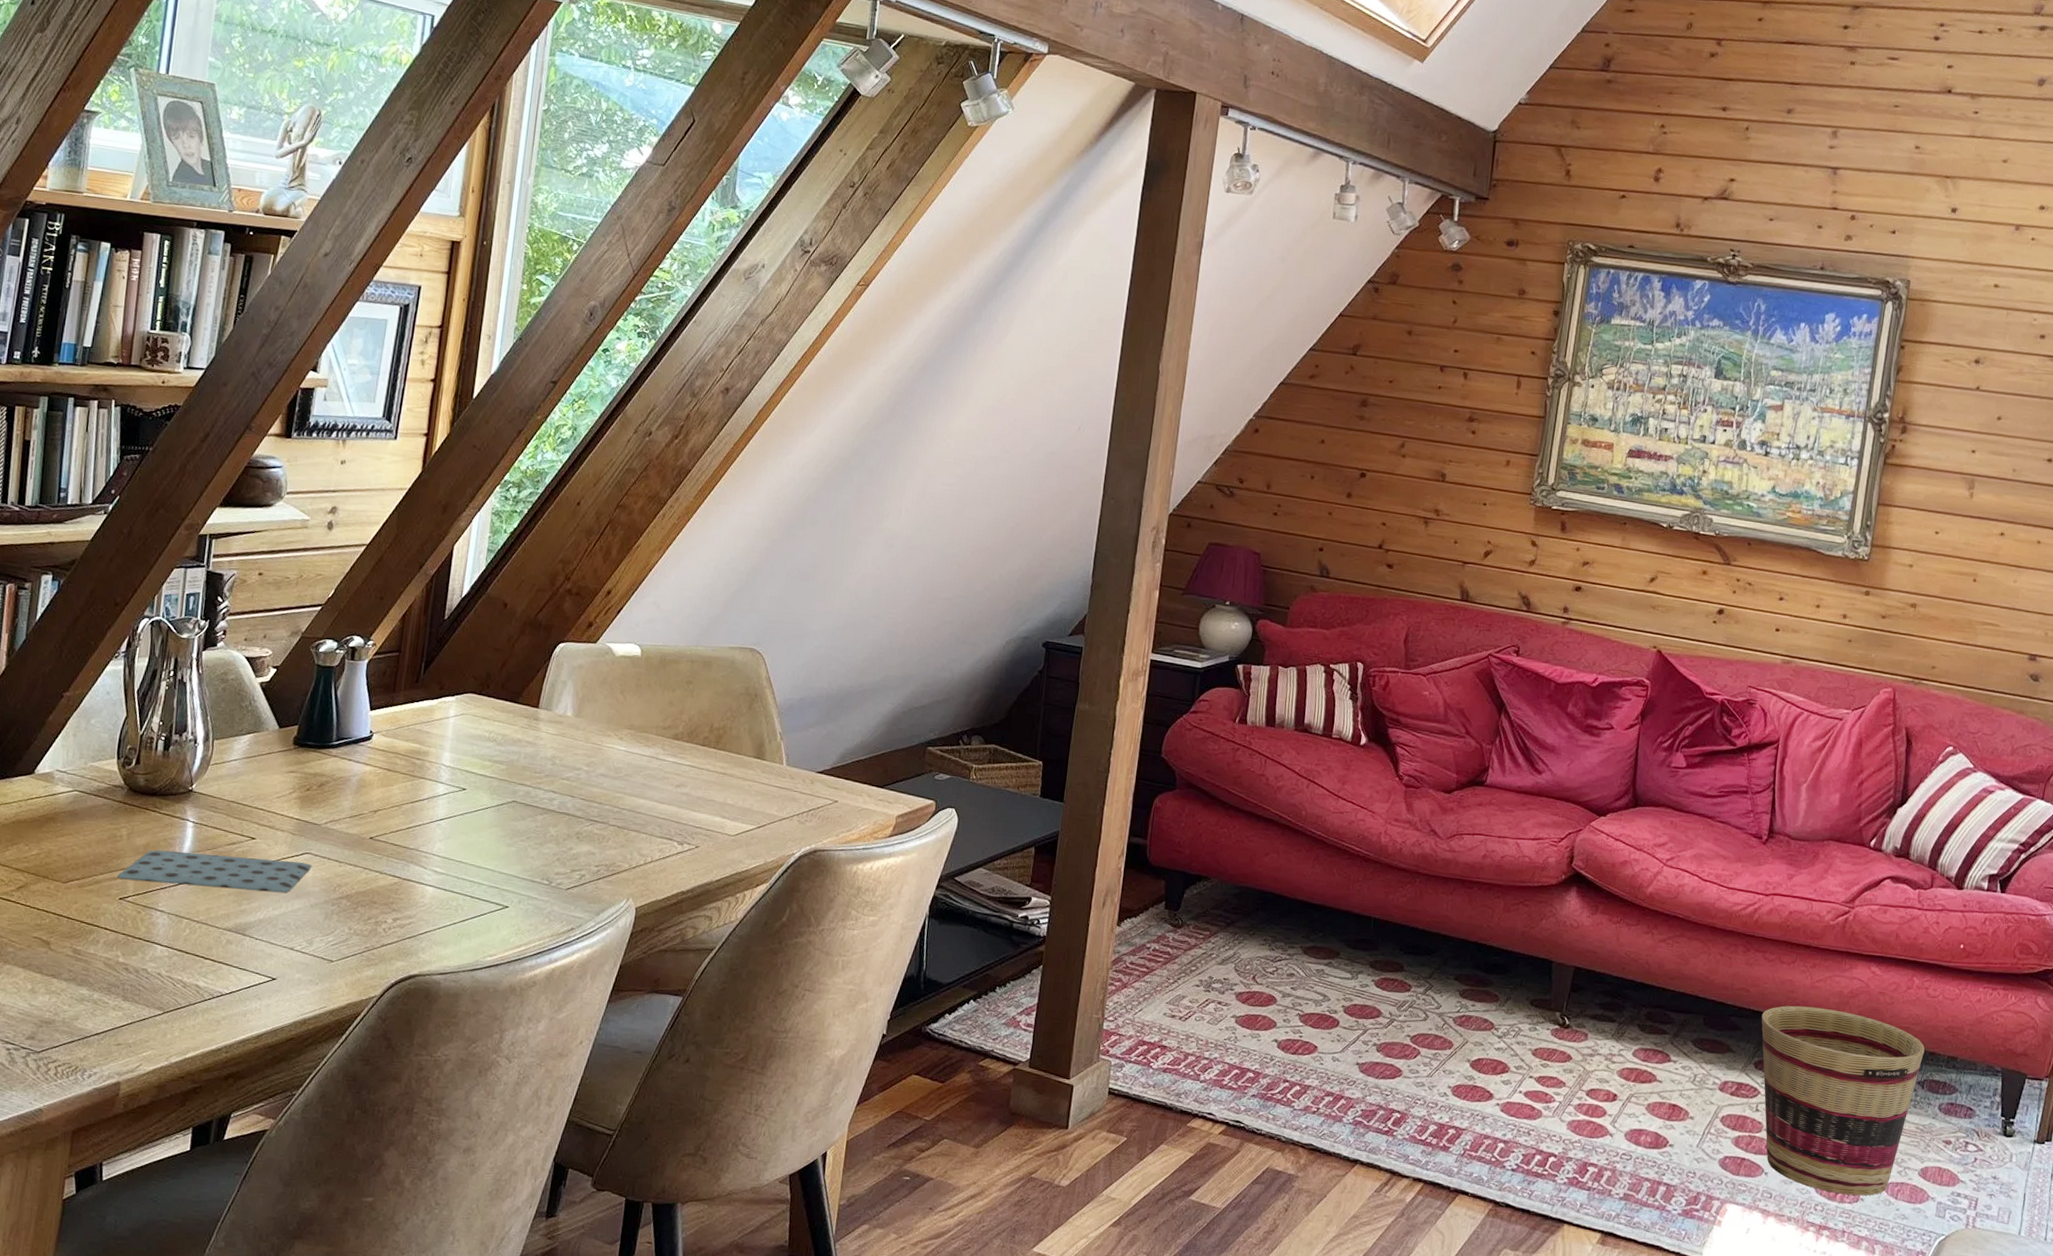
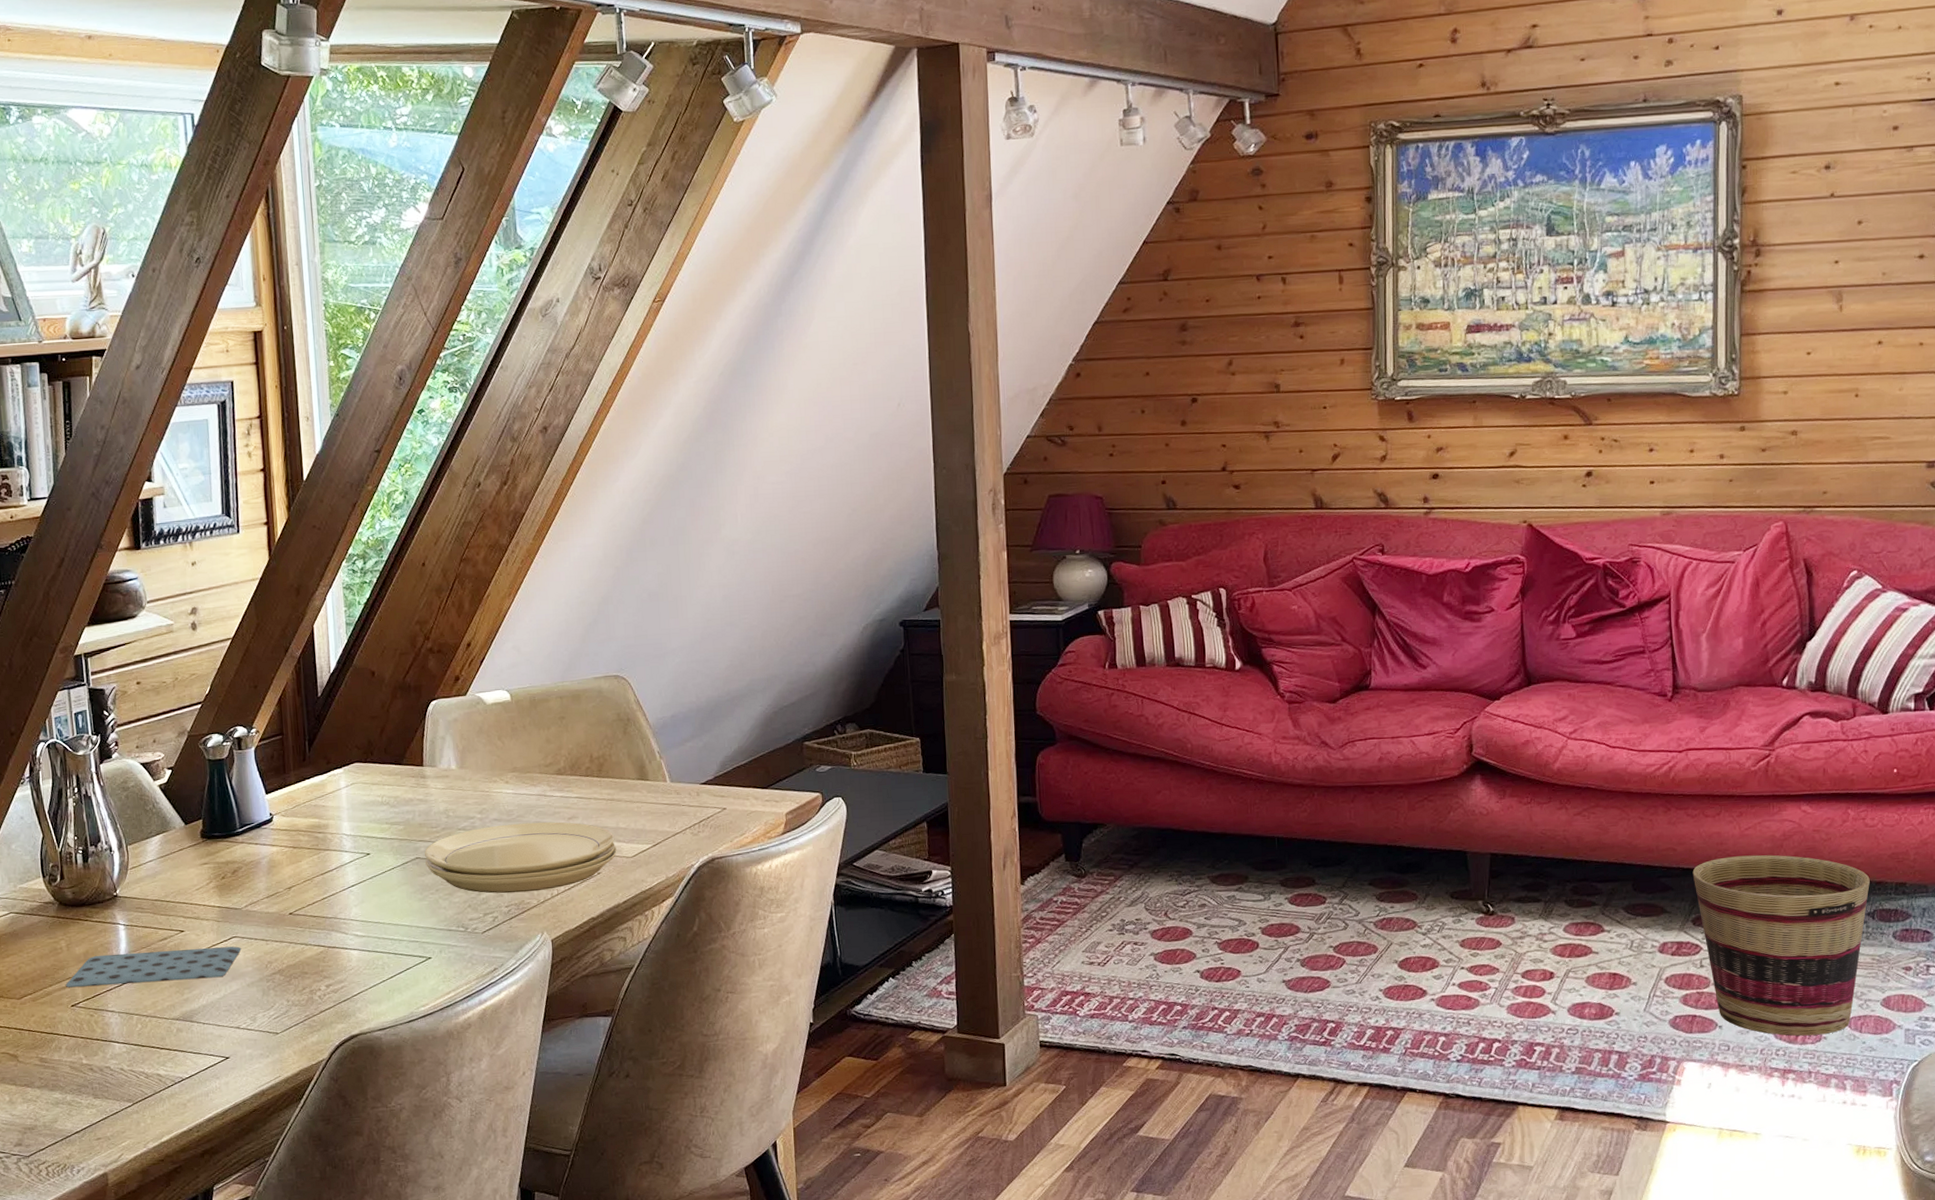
plate: none [521,780,720,856] -> present [425,821,617,894]

